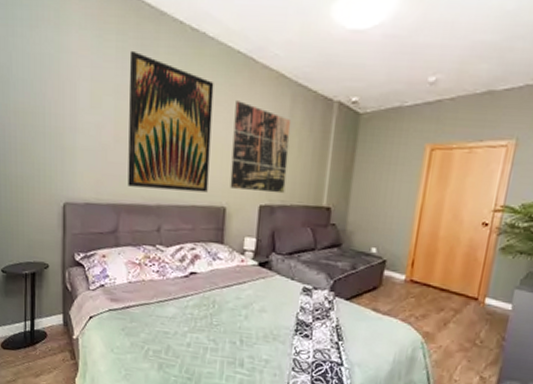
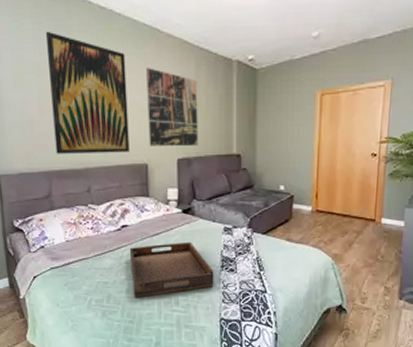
serving tray: none [195,297,287,354] -> present [129,241,214,298]

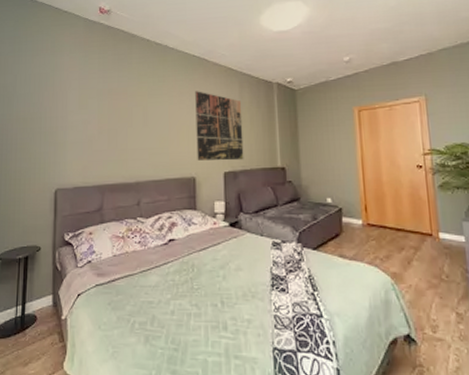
wall art: present [45,31,130,154] -> none [109,63,179,169]
serving tray: present [129,241,214,298] -> none [175,257,265,321]

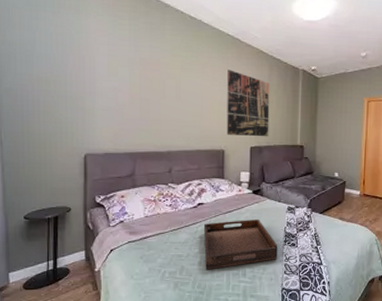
serving tray: none [175,257,265,321] -> present [203,219,278,270]

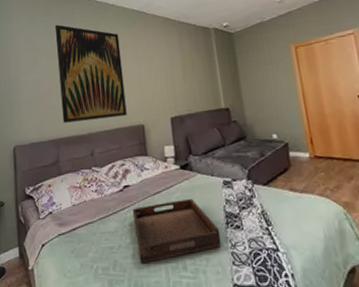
wall art: none [141,32,210,139] -> present [54,24,127,123]
wall art: present [226,70,270,137] -> none [137,42,189,109]

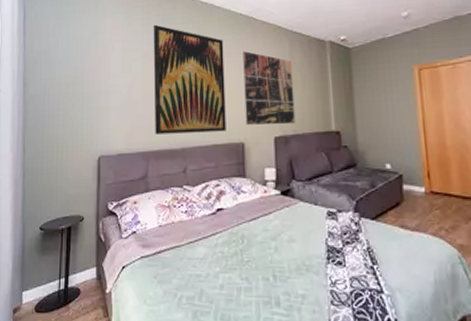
serving tray: present [132,198,221,264] -> none [224,227,320,296]
wall art: none [137,42,189,109] -> present [243,51,296,125]

